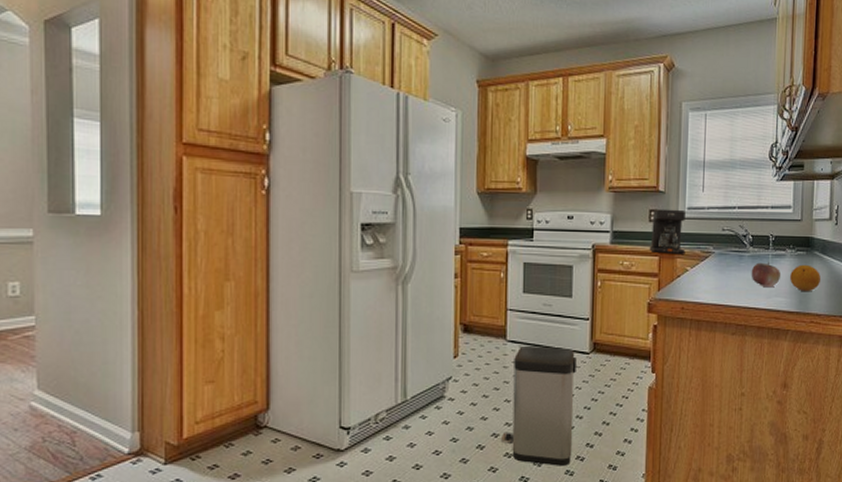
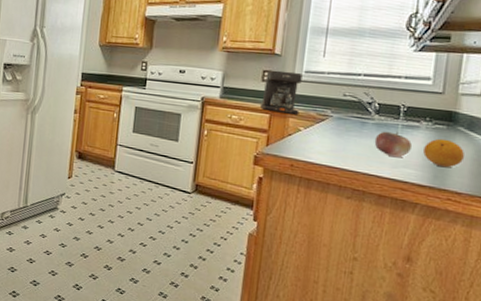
pedal bin: present [500,345,577,466] -> none [102,177,178,288]

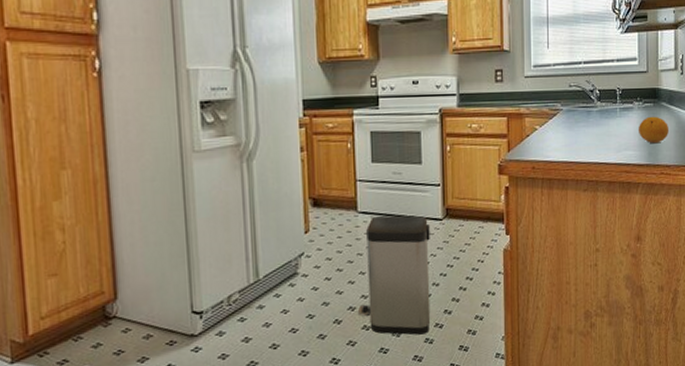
pedal bin: none [102,177,178,288] -> present [357,215,431,335]
coffee maker: present [261,70,303,115] -> none [498,67,533,114]
apple: present [374,131,413,158] -> none [599,115,630,142]

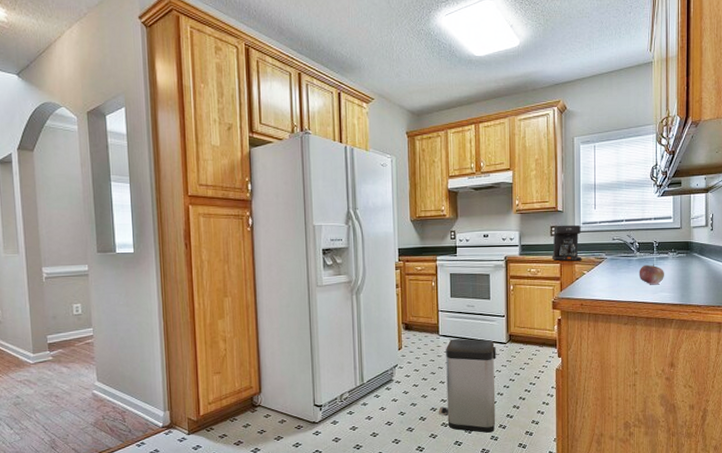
coffee maker: none [498,67,533,114] -> present [552,224,582,261]
apple: none [599,115,630,142] -> present [639,263,665,285]
fruit: present [639,116,668,144] -> none [673,264,699,287]

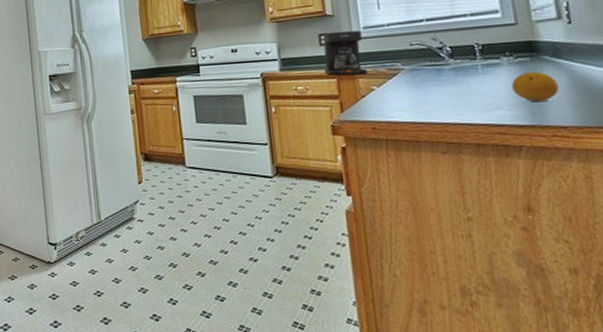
pedal bin: present [438,338,496,433] -> none [191,170,268,288]
apple: present [639,263,665,285] -> none [455,72,499,101]
fruit: none [673,264,699,287] -> present [512,71,559,102]

